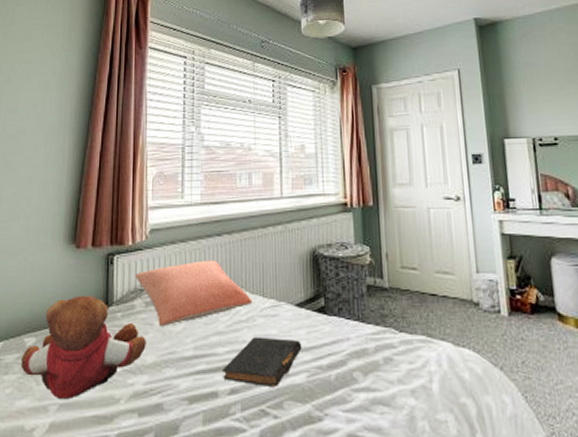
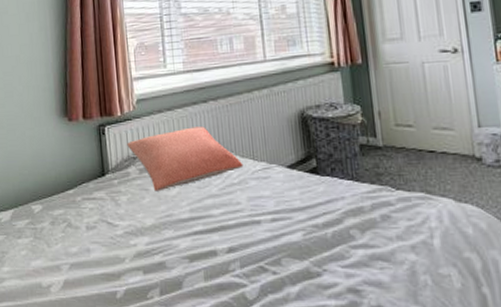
teddy bear: present [21,295,146,399] -> none [31,164,144,259]
book: present [221,336,302,387] -> none [218,198,296,245]

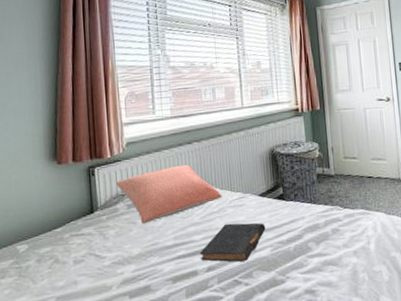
book: none [218,198,296,245] -> present [199,223,266,262]

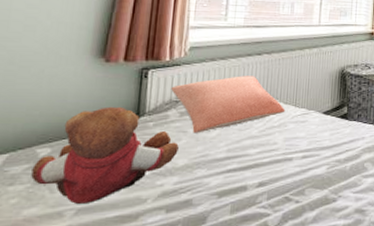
teddy bear: none [16,203,131,293] -> present [31,106,179,204]
book: present [199,223,266,262] -> none [252,139,325,179]

